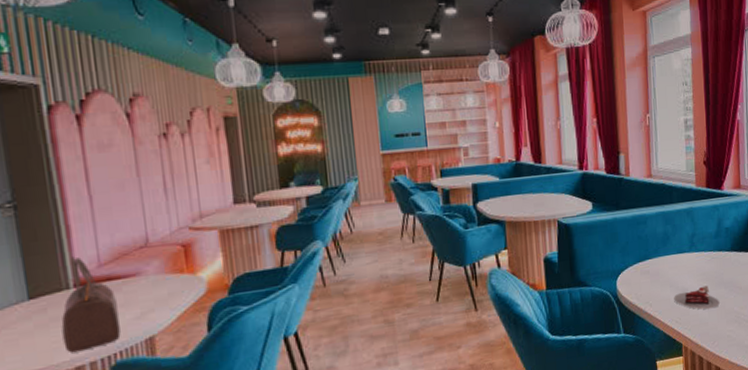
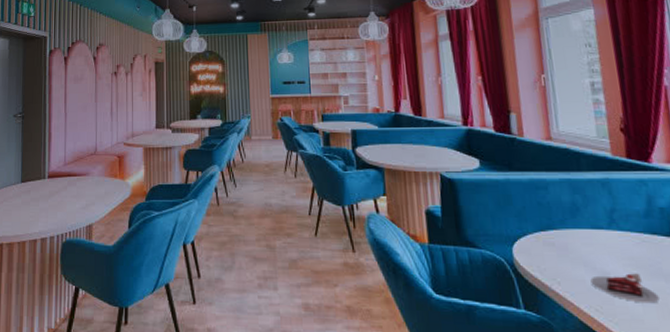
handbag: present [61,256,121,353] -> none [36,156,73,227]

